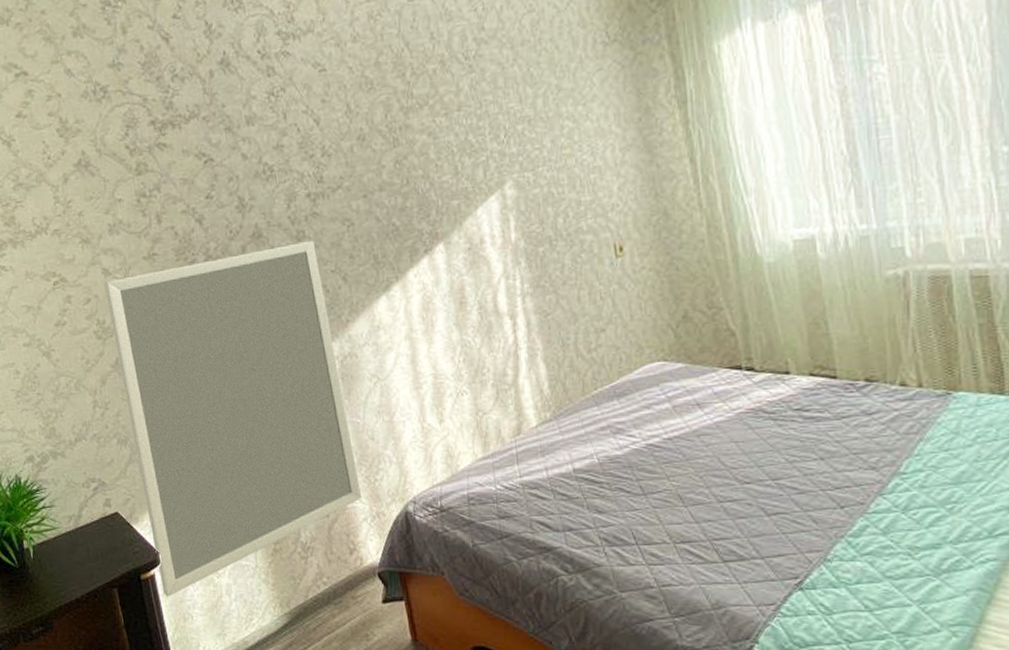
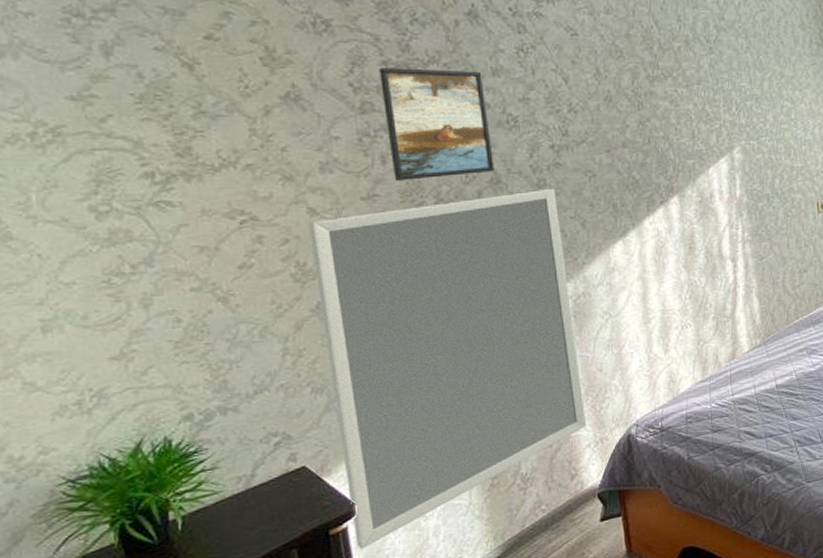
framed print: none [149,121,256,239] -> present [379,68,494,181]

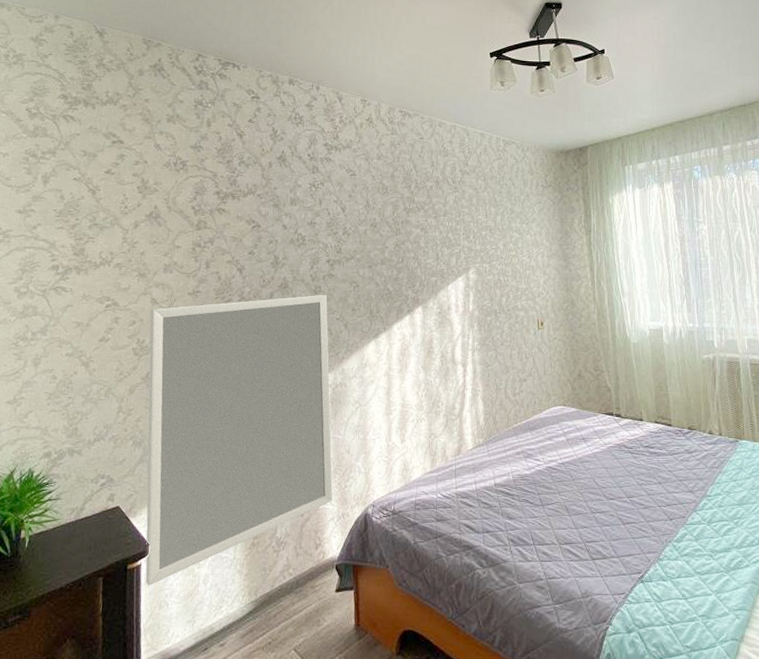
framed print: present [379,68,494,181] -> none [213,196,285,282]

